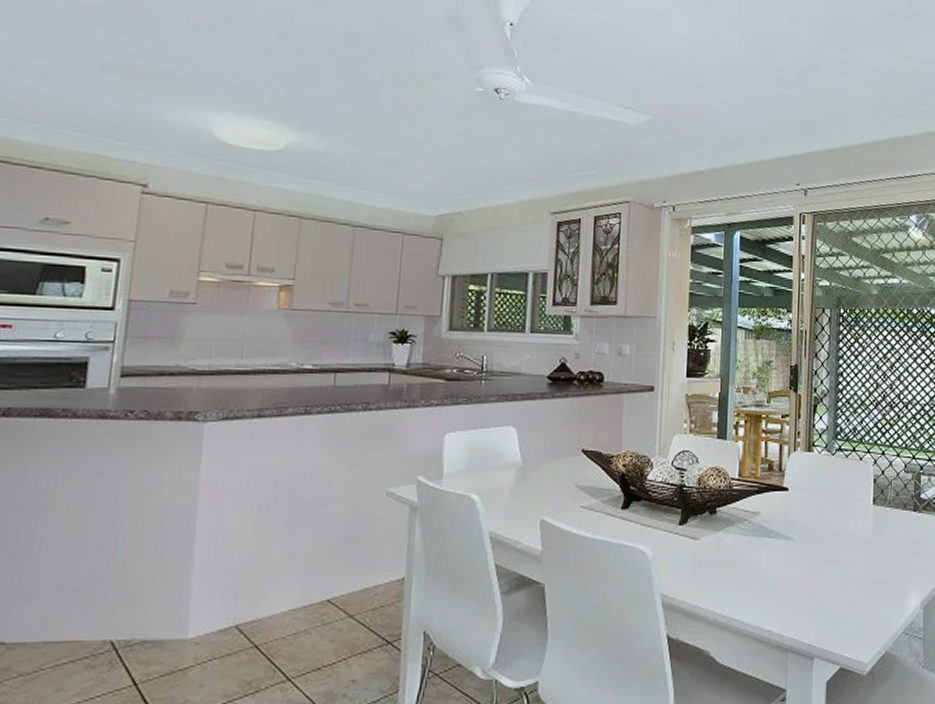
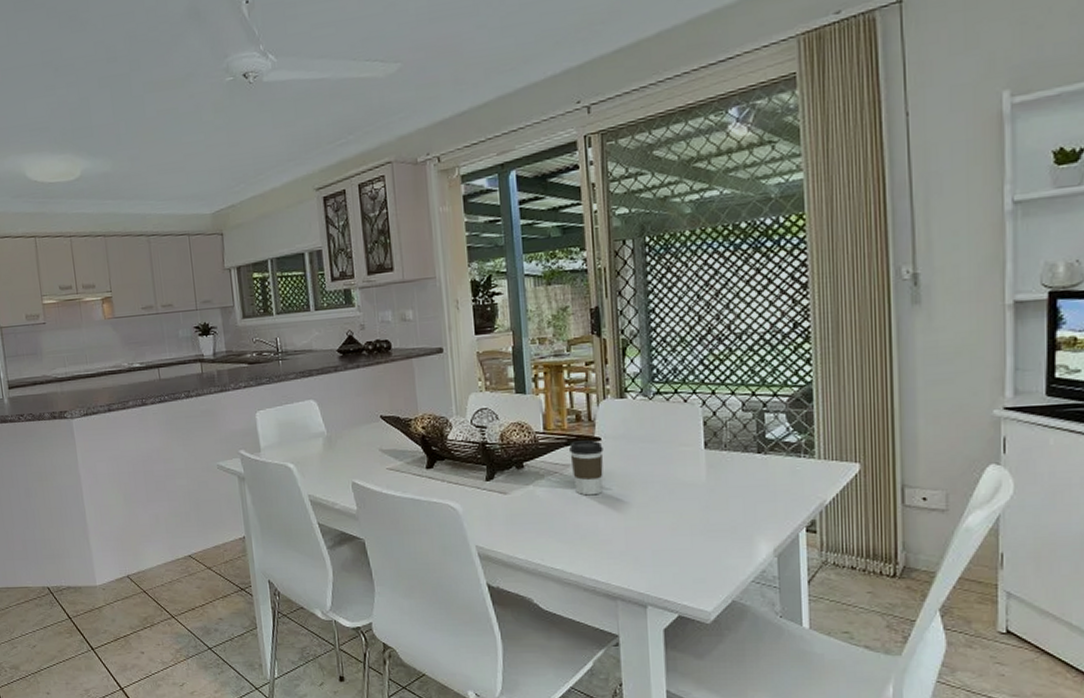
coffee cup: none [759,490,790,545] -> present [569,440,603,496]

